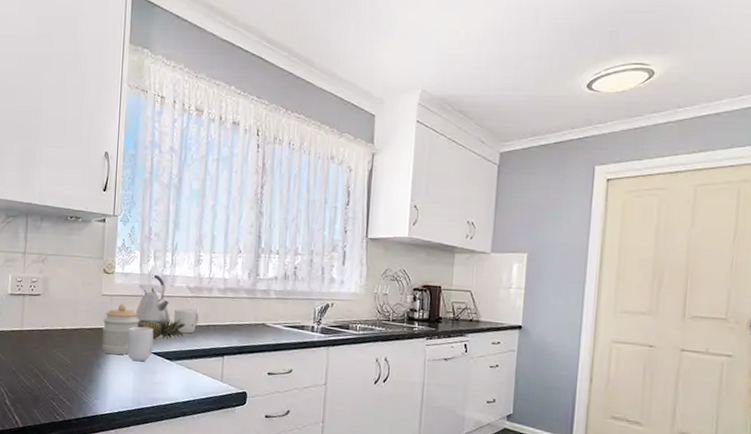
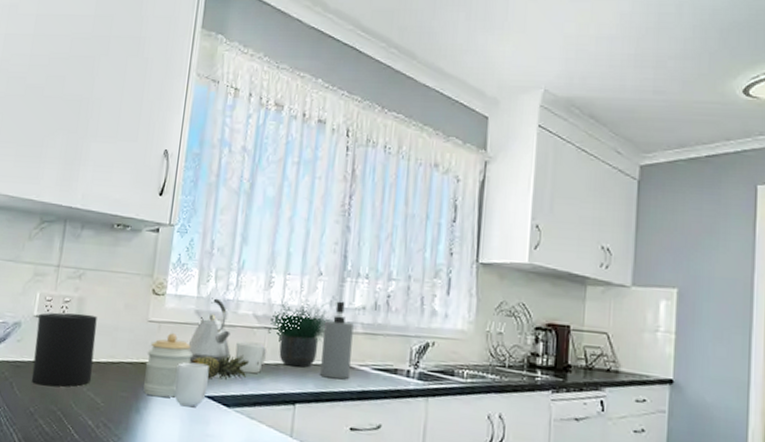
pen holder: none [11,291,60,350] -> present [31,312,97,387]
potted plant: none [201,266,249,328] -> present [271,290,330,369]
soap dispenser: none [241,273,268,336] -> present [320,301,354,380]

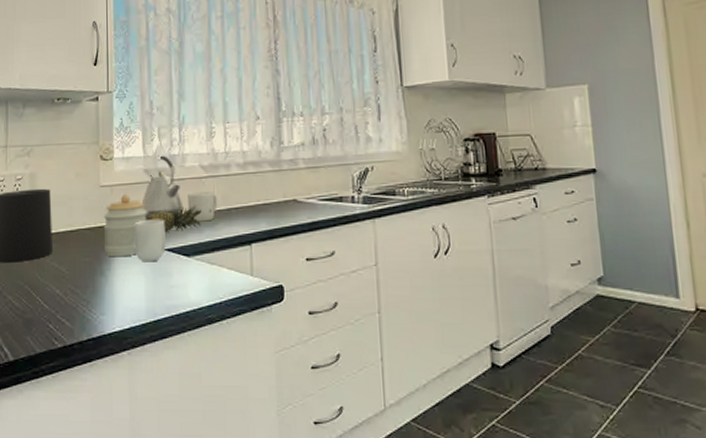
potted plant: present [271,290,330,369] -> none [217,137,273,210]
soap dispenser: present [320,301,354,380] -> none [262,141,298,215]

